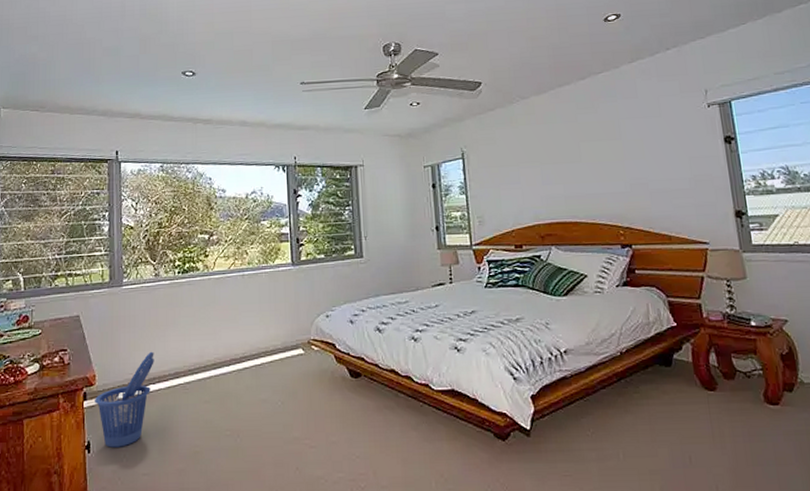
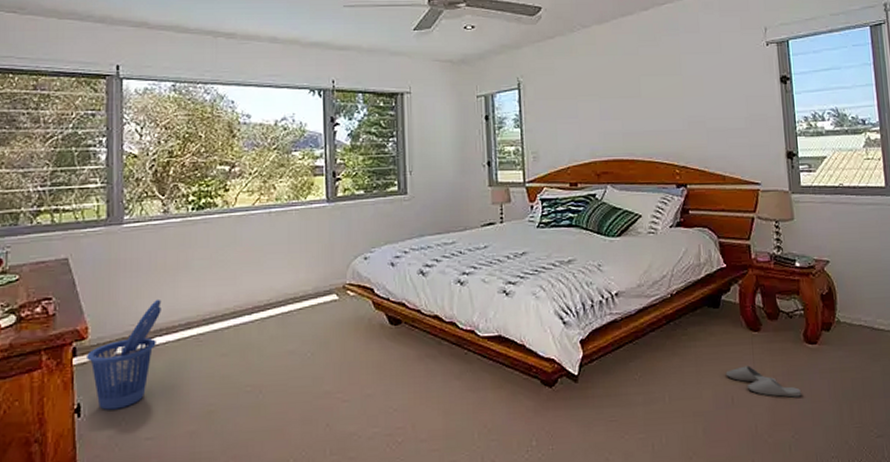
slippers: none [681,425,766,459] -> present [725,365,802,398]

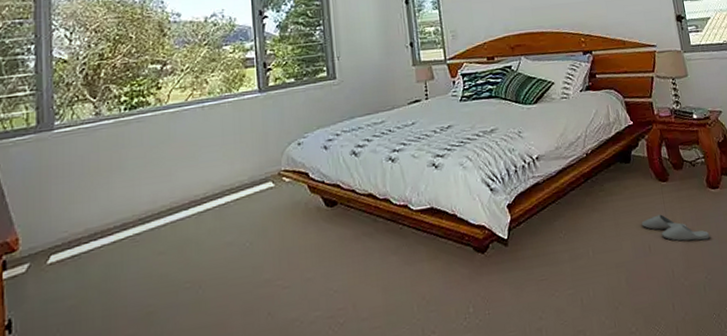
laundry basket: present [87,299,162,410] -> none [18,202,96,323]

